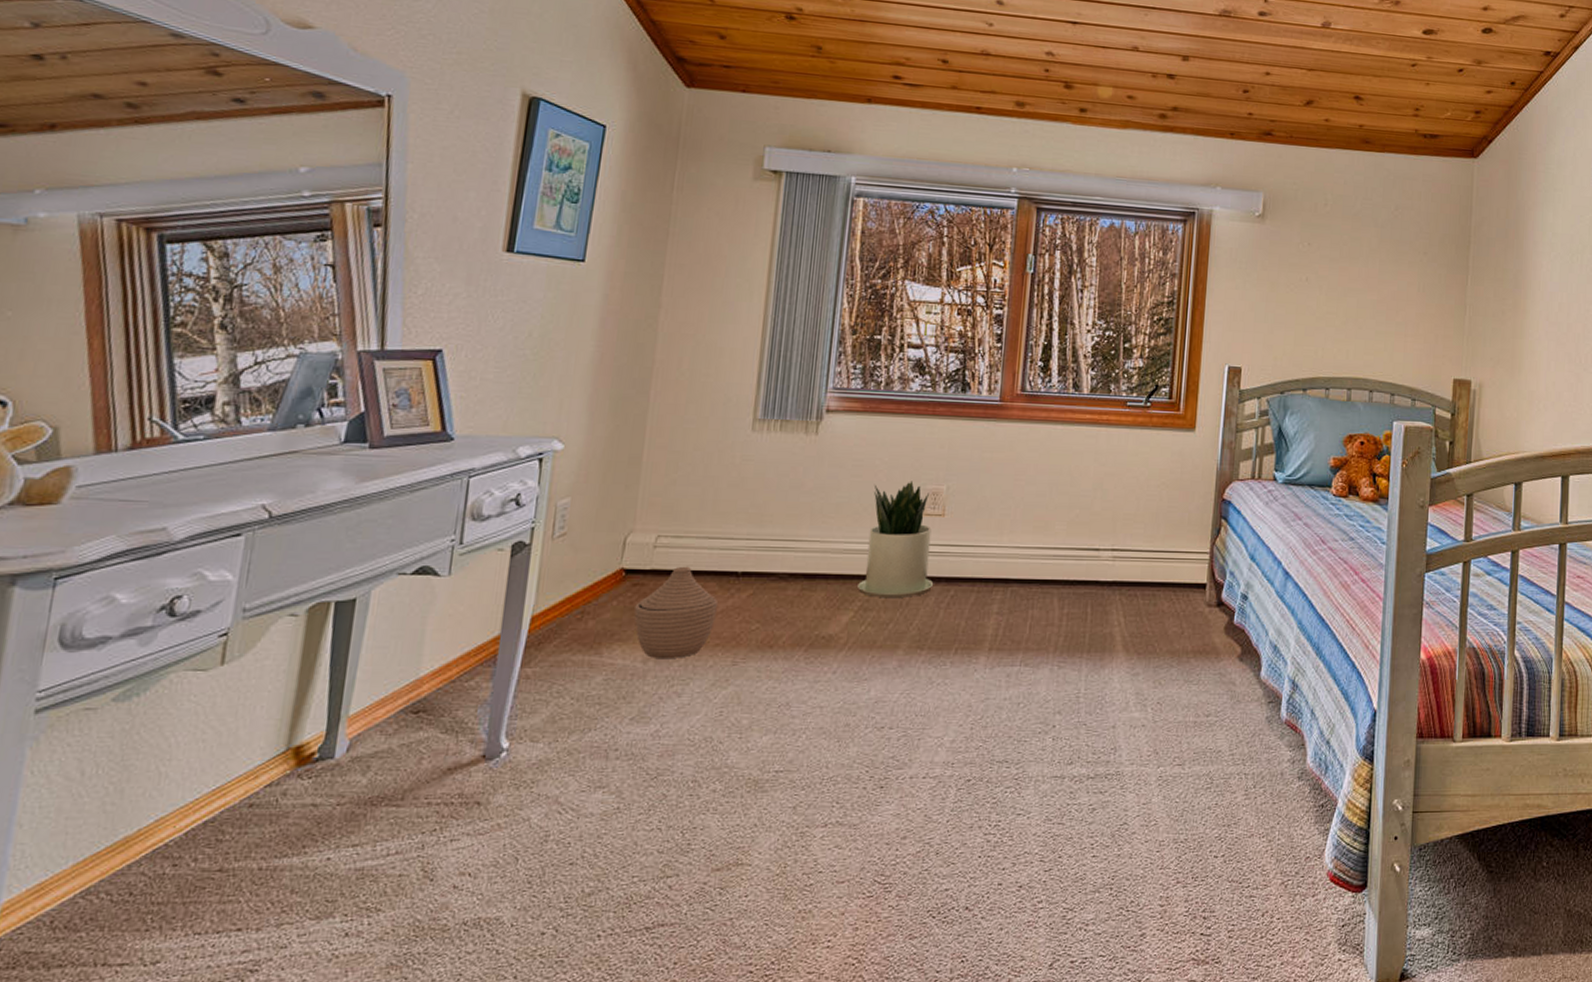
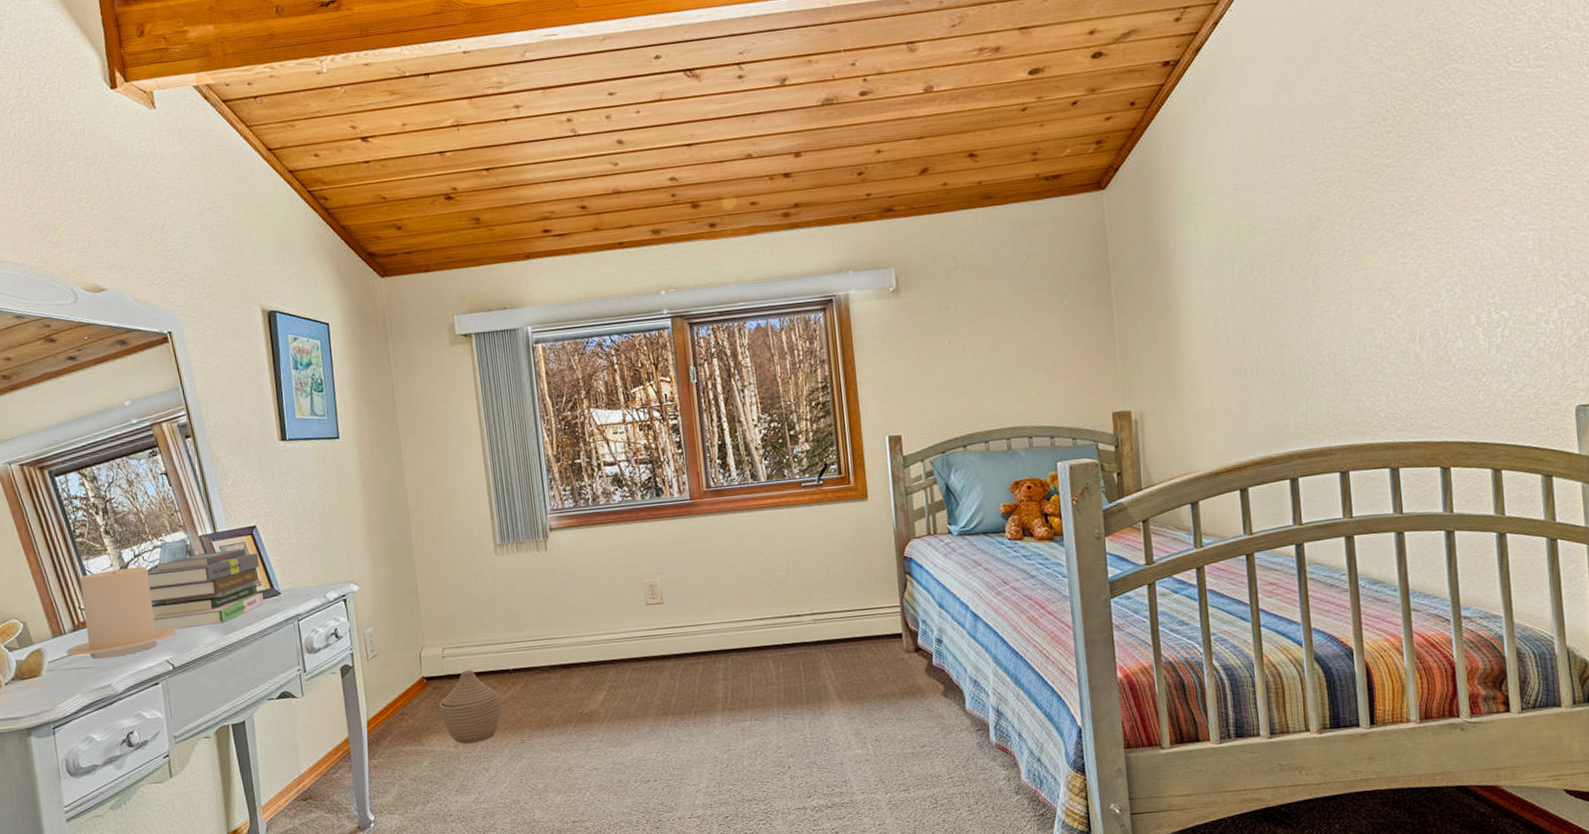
candle: none [109,376,291,492] -> present [66,566,178,659]
books: none [256,373,436,467] -> present [147,548,265,631]
planter: present [858,481,934,599] -> none [600,578,666,677]

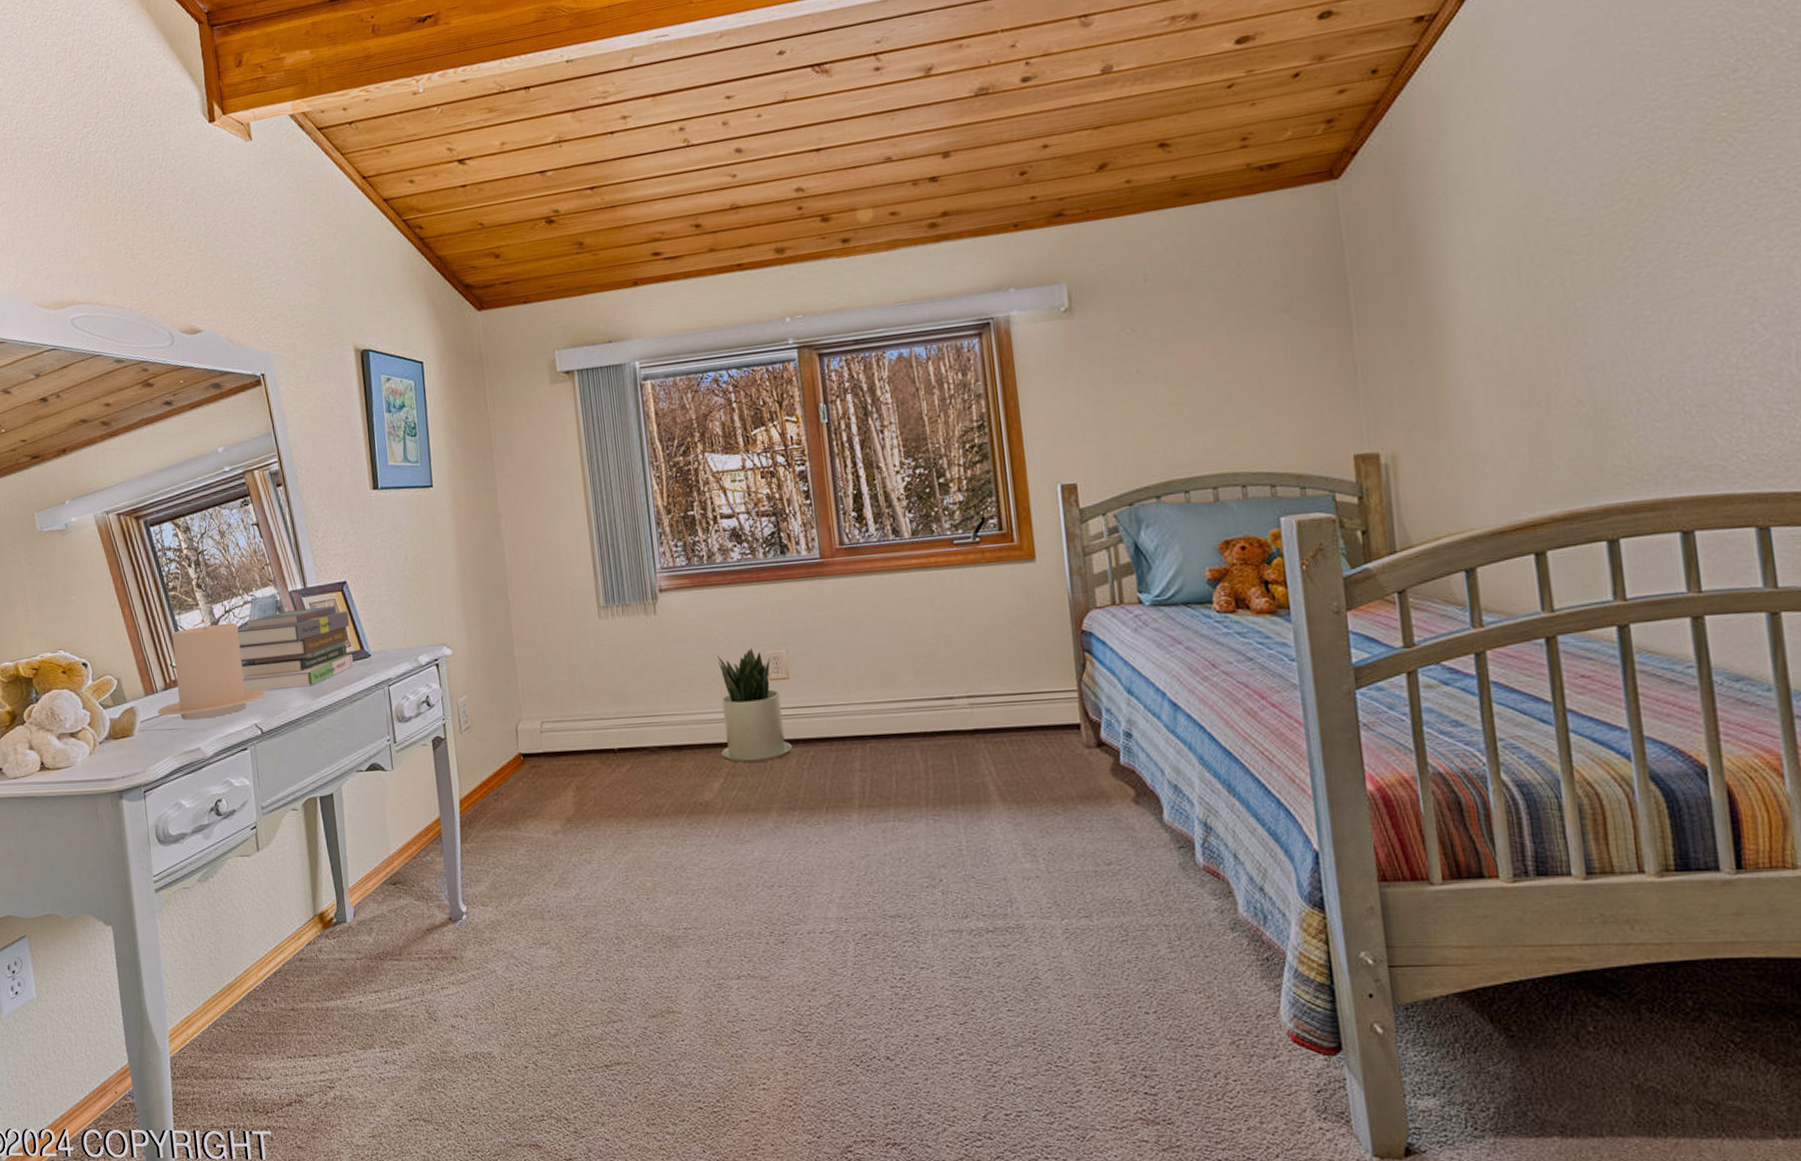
woven basket: present [439,669,501,743] -> none [537,747,605,830]
planter: none [600,578,666,677] -> present [716,648,793,764]

